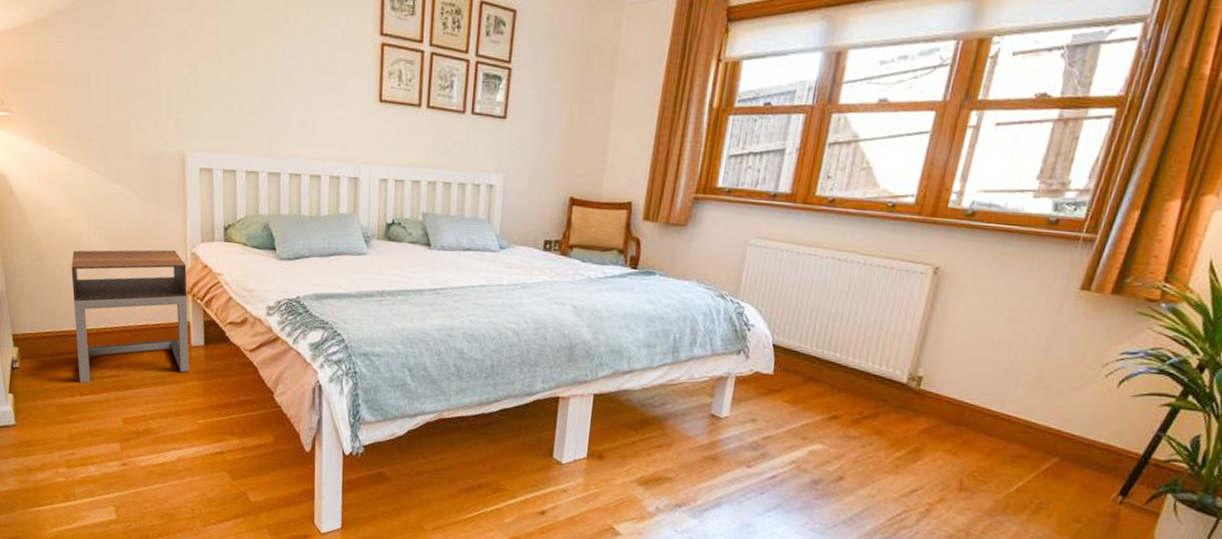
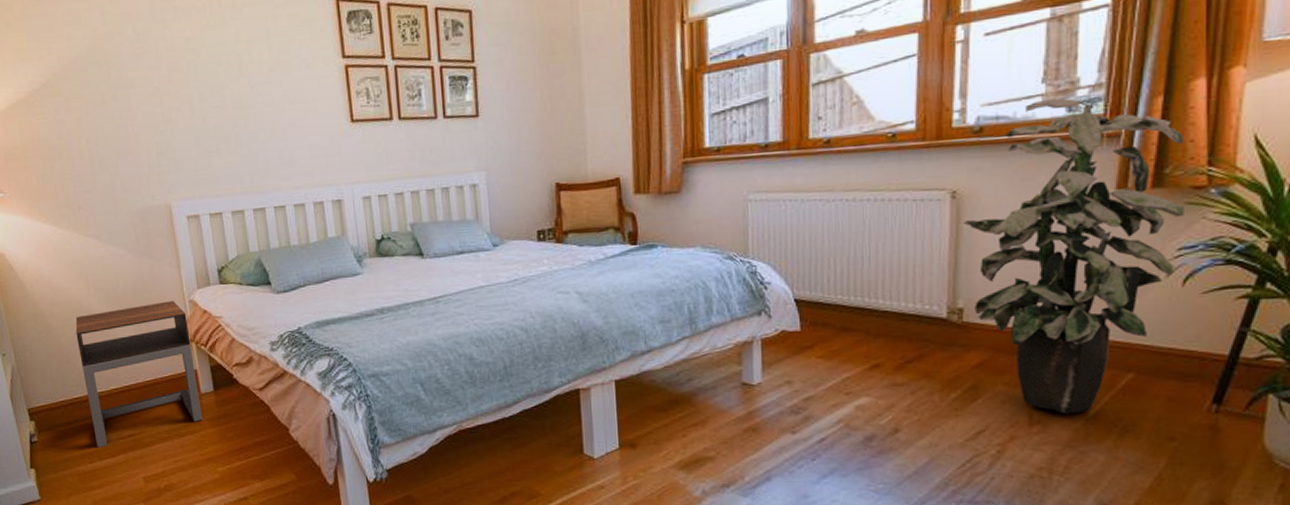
indoor plant: none [932,195,1150,487] -> present [962,97,1184,414]

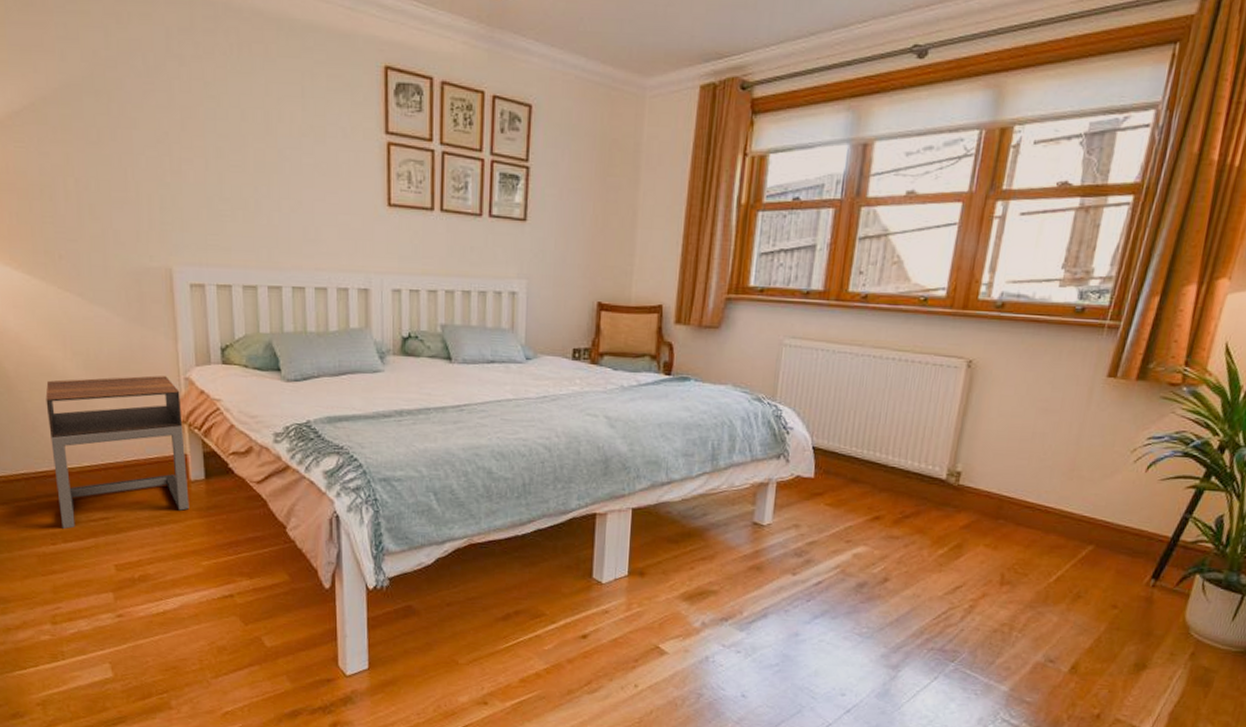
indoor plant: present [962,97,1184,414] -> none [970,284,1171,578]

